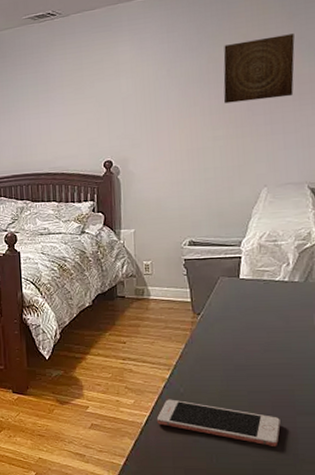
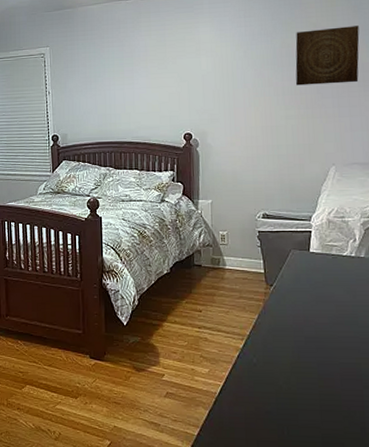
cell phone: present [156,399,281,446] -> none [230,369,349,420]

